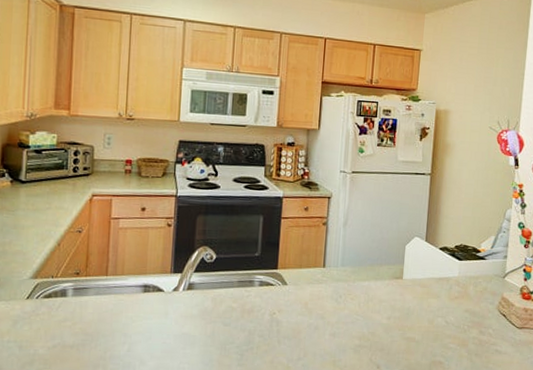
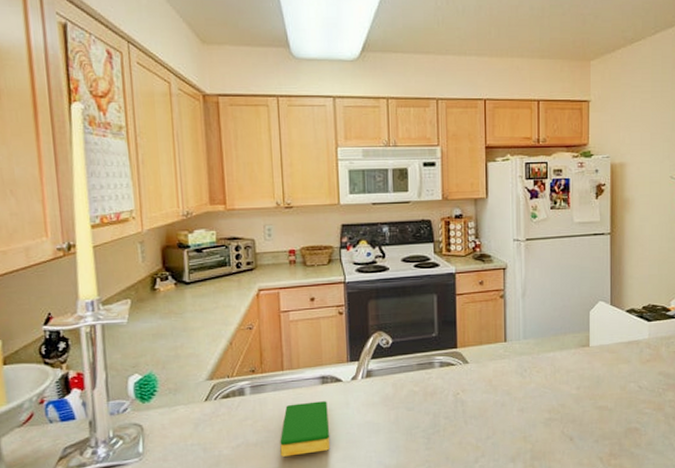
dish sponge: none [95,309,147,361] -> present [280,401,330,457]

